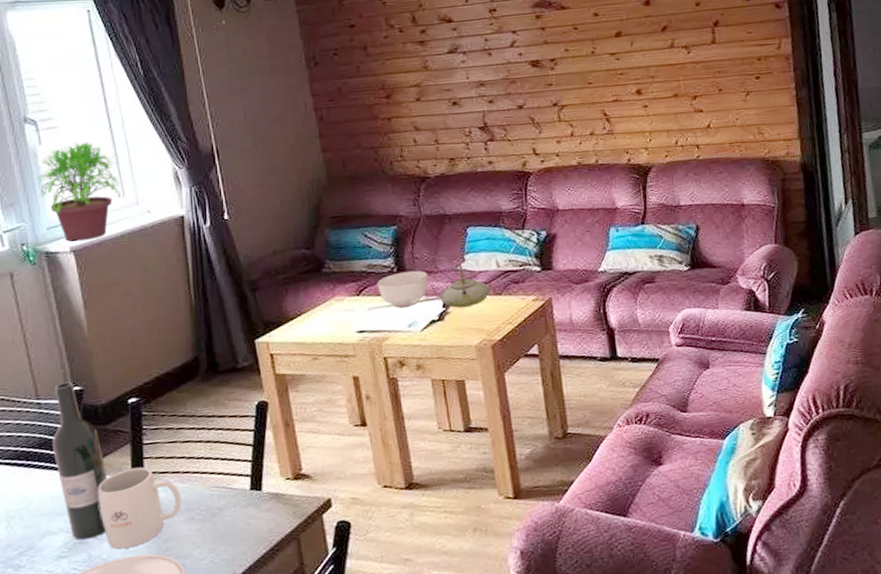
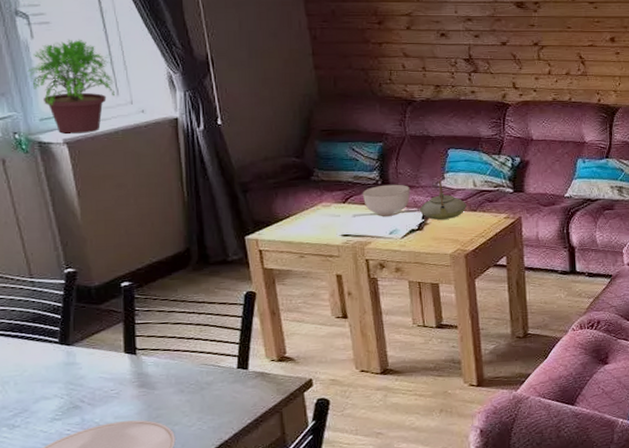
wine bottle: present [53,382,108,540] -> none [46,264,101,405]
mug: present [97,466,182,550] -> none [90,343,172,415]

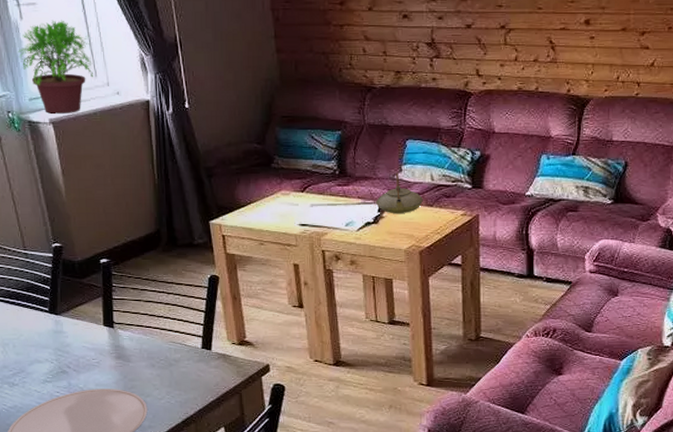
bowl: present [362,184,411,216] -> none [320,175,368,207]

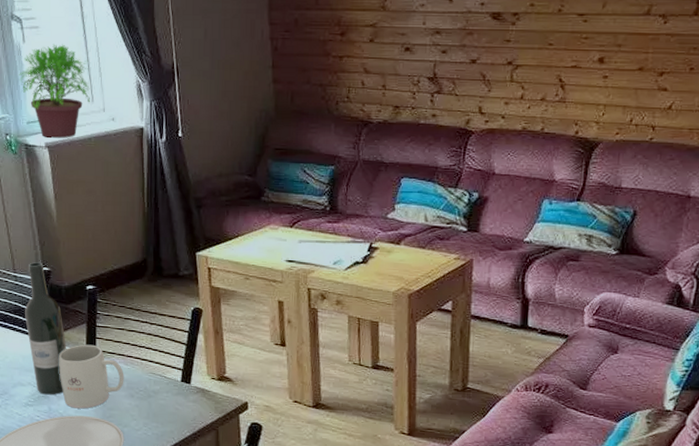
wine bottle: none [38,238,84,370] -> present [25,262,67,395]
mug: none [75,317,144,382] -> present [58,344,124,409]
teapot: present [375,172,423,213] -> none [365,211,415,254]

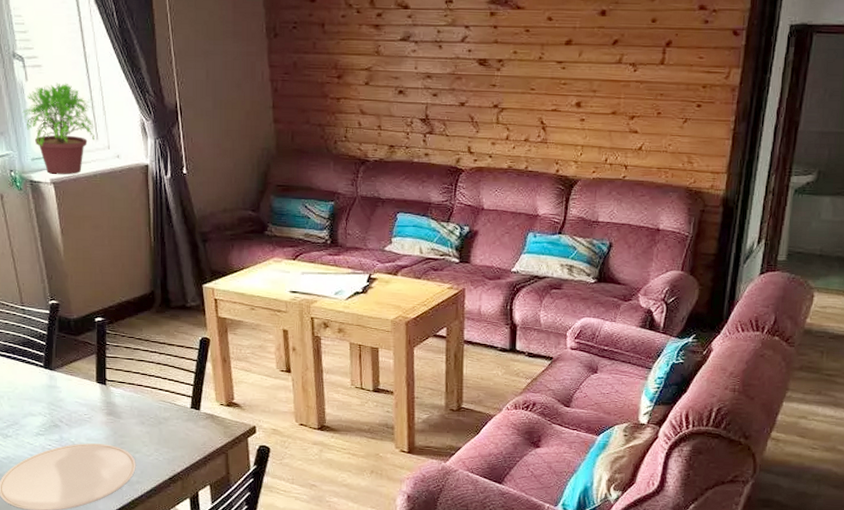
wine bottle: present [25,262,67,395] -> none [34,295,77,424]
mug: present [58,344,124,409] -> none [68,374,135,437]

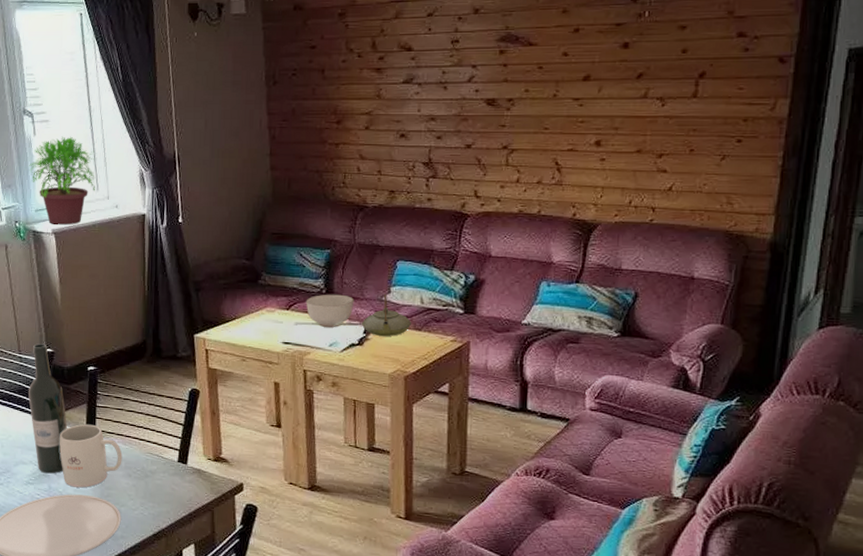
wine bottle: none [34,295,77,424] -> present [28,344,68,474]
mug: none [68,374,135,437] -> present [59,424,123,488]
bowl: none [311,244,358,276] -> present [305,294,355,327]
teapot: none [364,244,411,284] -> present [361,293,411,336]

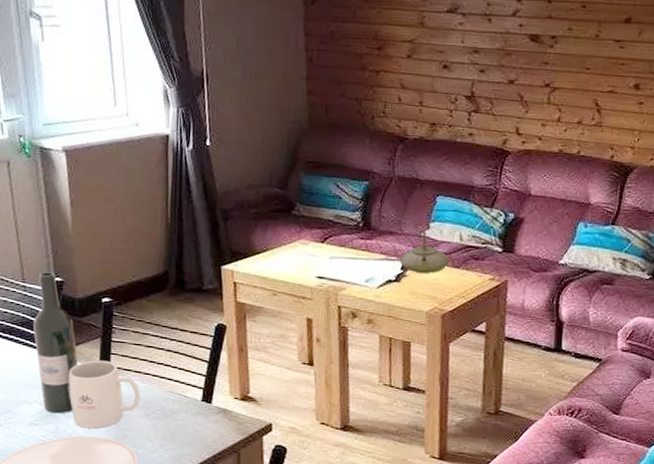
potted plant: present [29,136,95,226] -> none [36,44,113,143]
bowl: present [305,294,355,327] -> none [341,227,393,263]

